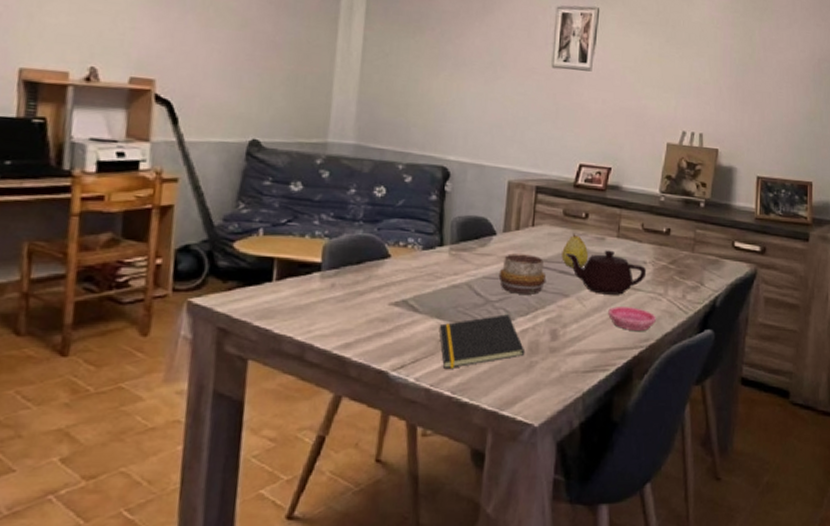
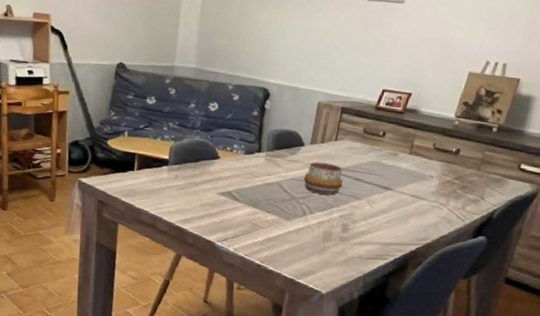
notepad: present [439,314,526,368] -> none [254,208,320,245]
fruit: present [561,234,589,268] -> none [358,149,382,177]
teapot: present [566,250,647,295] -> none [362,164,433,202]
saucer: present [608,306,657,331] -> none [393,210,436,232]

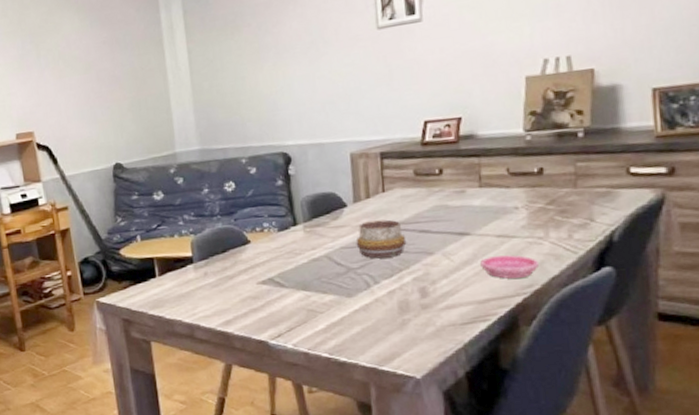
saucer: none [393,210,436,232] -> present [480,255,540,279]

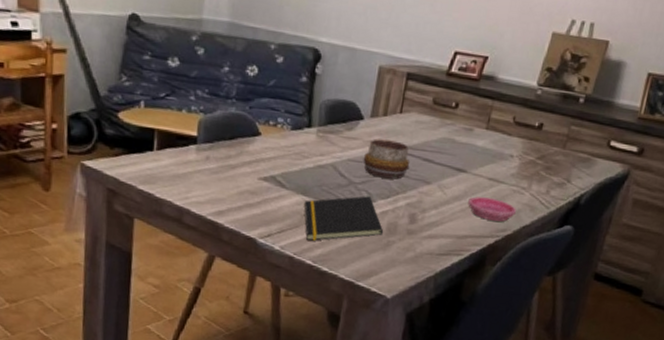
notepad: none [306,279,396,334] -> present [304,196,384,241]

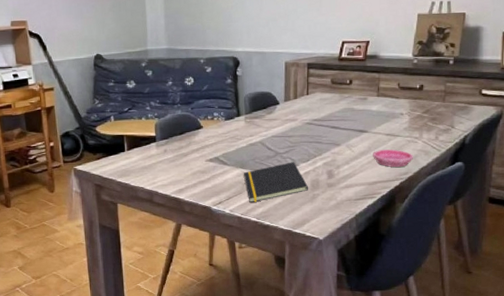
decorative bowl: present [363,139,410,180] -> none [284,116,321,147]

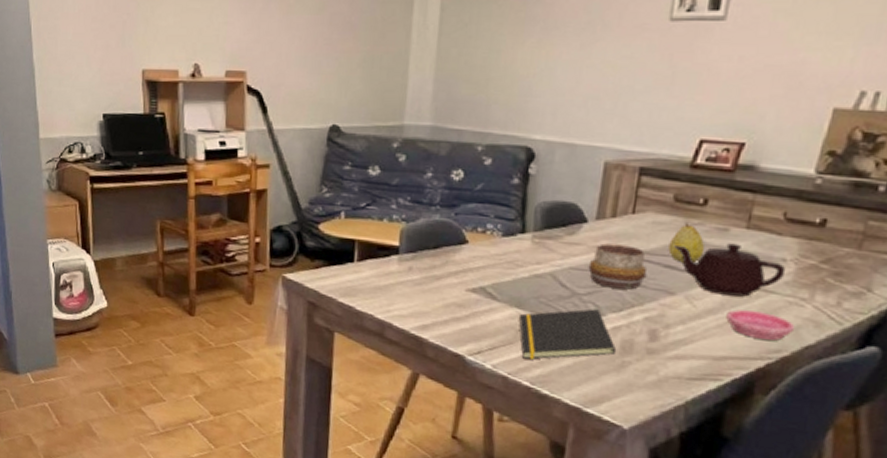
decorative bowl: none [284,116,321,147] -> present [588,243,648,290]
fruit: none [332,97,355,124] -> present [668,223,705,263]
teapot: none [336,107,404,142] -> present [674,243,786,297]

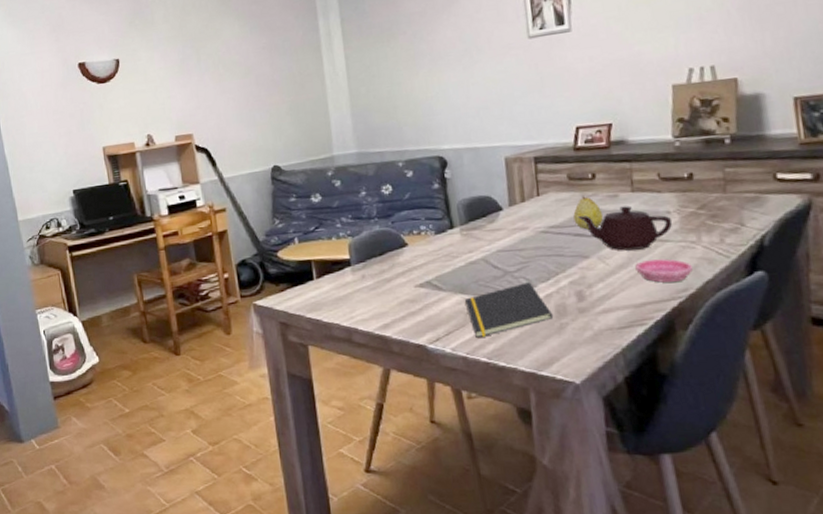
decorative bowl: present [588,243,648,290] -> none [512,223,563,262]

